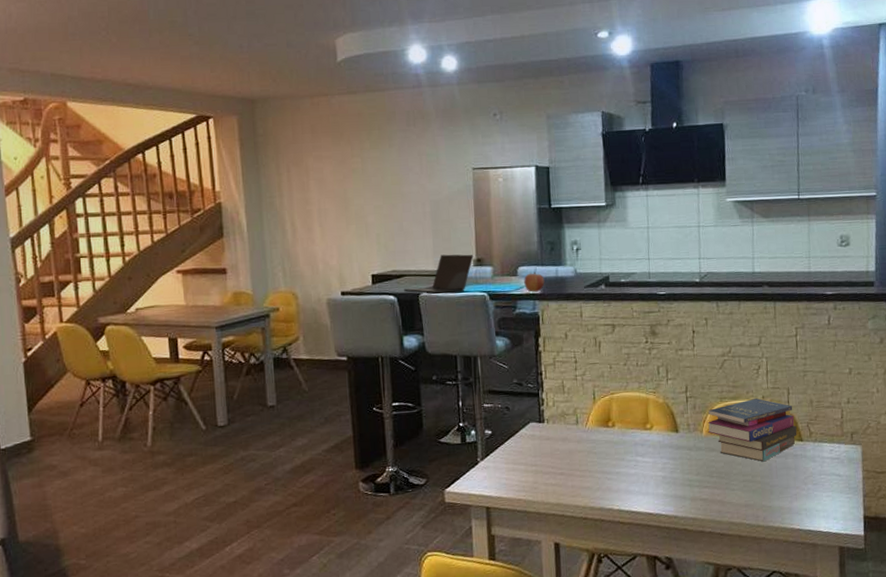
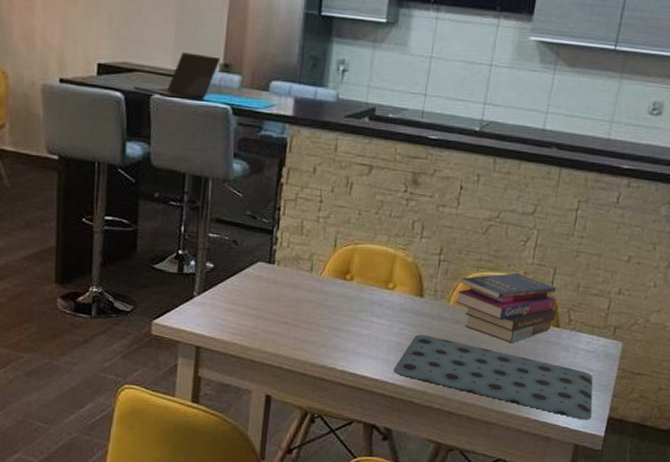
fruit: present [524,271,545,293] -> none [275,89,300,114]
placemat: none [664,465,849,523] -> present [393,334,593,420]

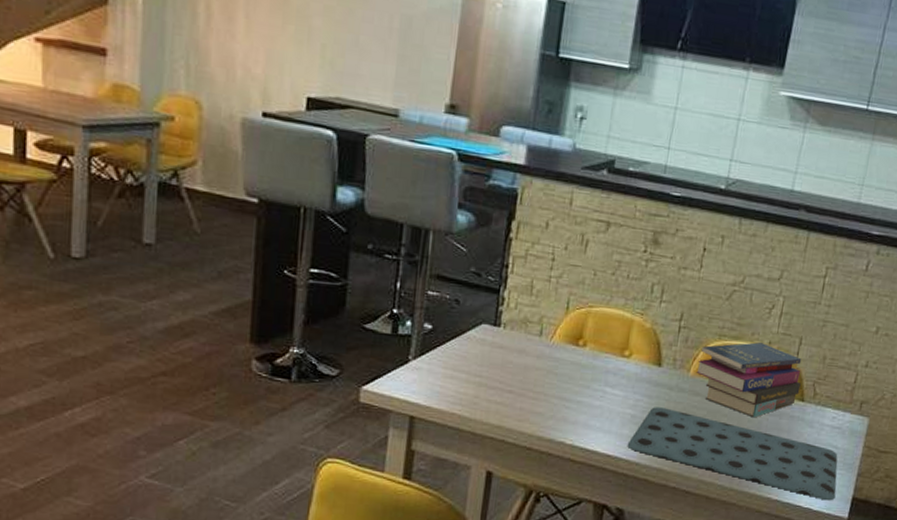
laptop: present [134,52,221,101] -> none [347,89,447,145]

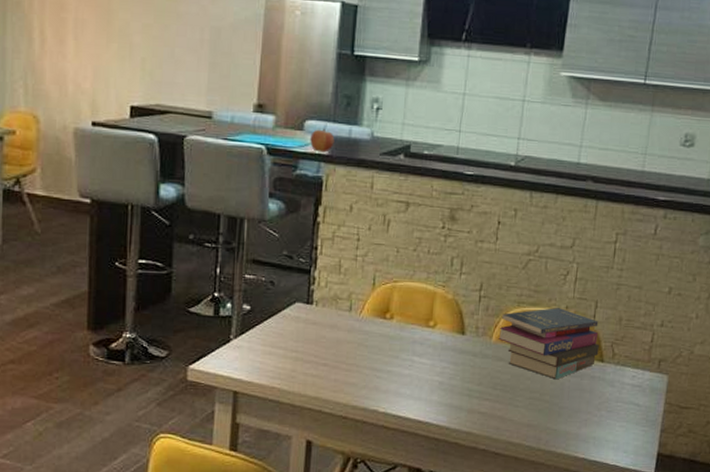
fruit: none [506,135,533,163] -> present [310,128,335,153]
placemat: present [627,407,838,501] -> none [437,373,641,457]

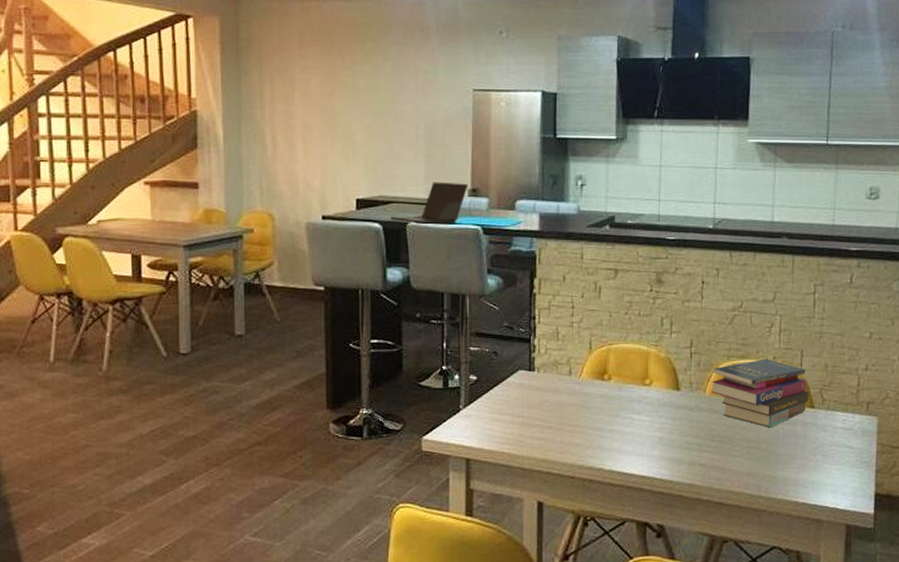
laptop: none [167,93,254,142] -> present [391,182,468,225]
fruit: present [310,128,335,153] -> none [522,206,544,229]

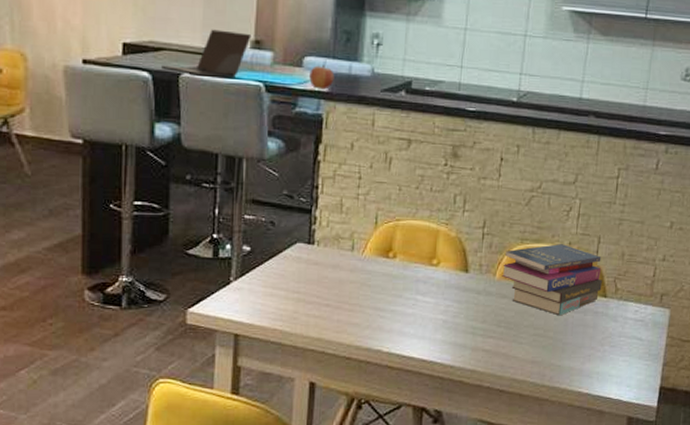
fruit: none [522,206,544,229] -> present [309,64,335,90]

